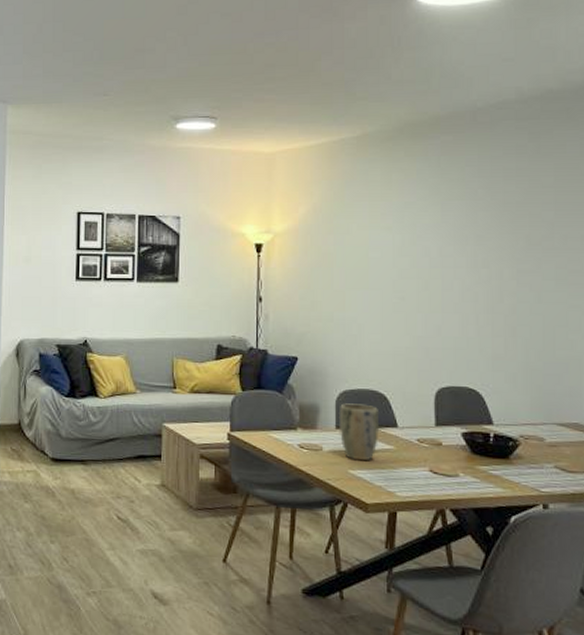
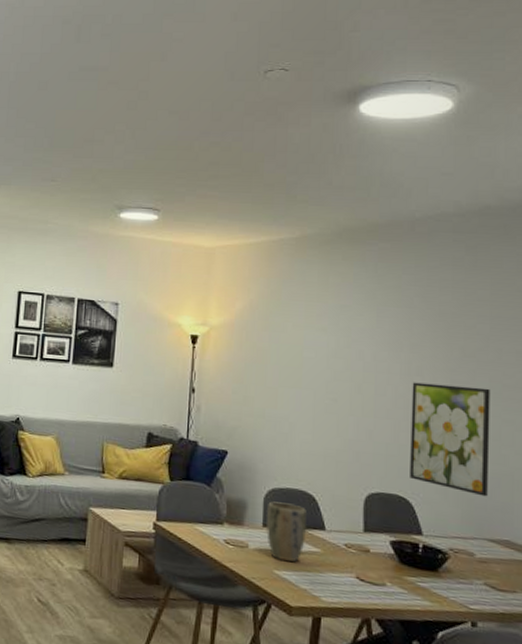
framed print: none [478,274,557,382] -> present [410,382,490,497]

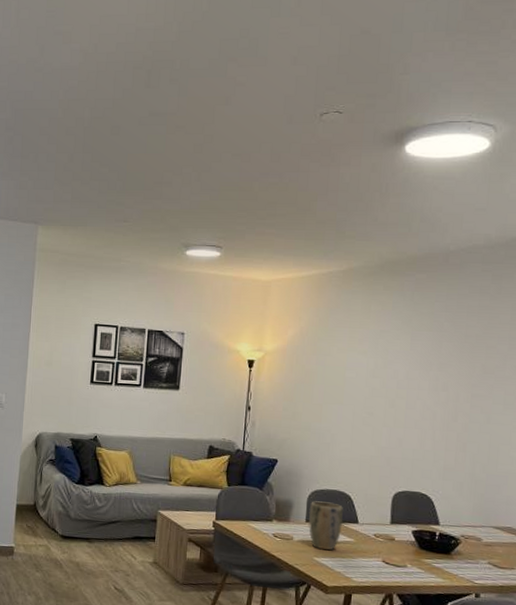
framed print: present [410,382,490,497] -> none [432,397,505,492]

